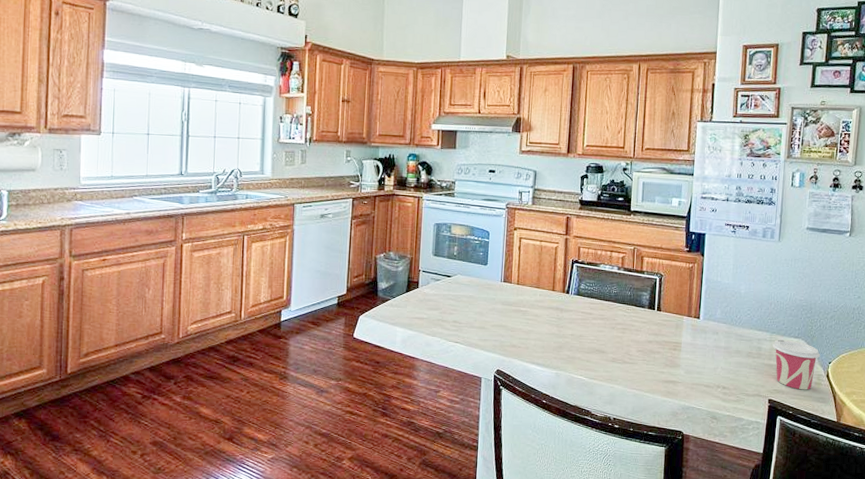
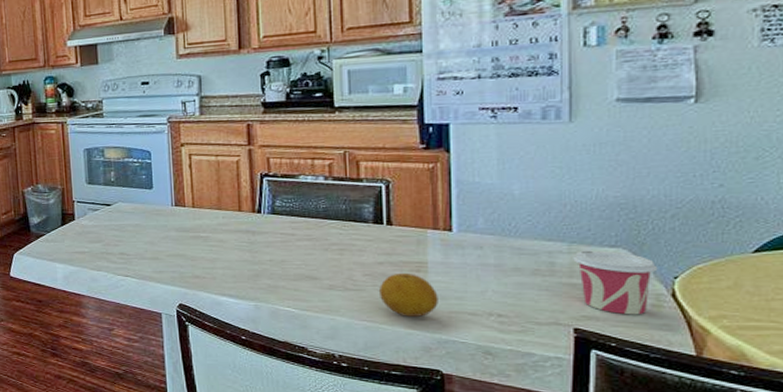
fruit: none [647,350,686,387] -> present [380,272,438,317]

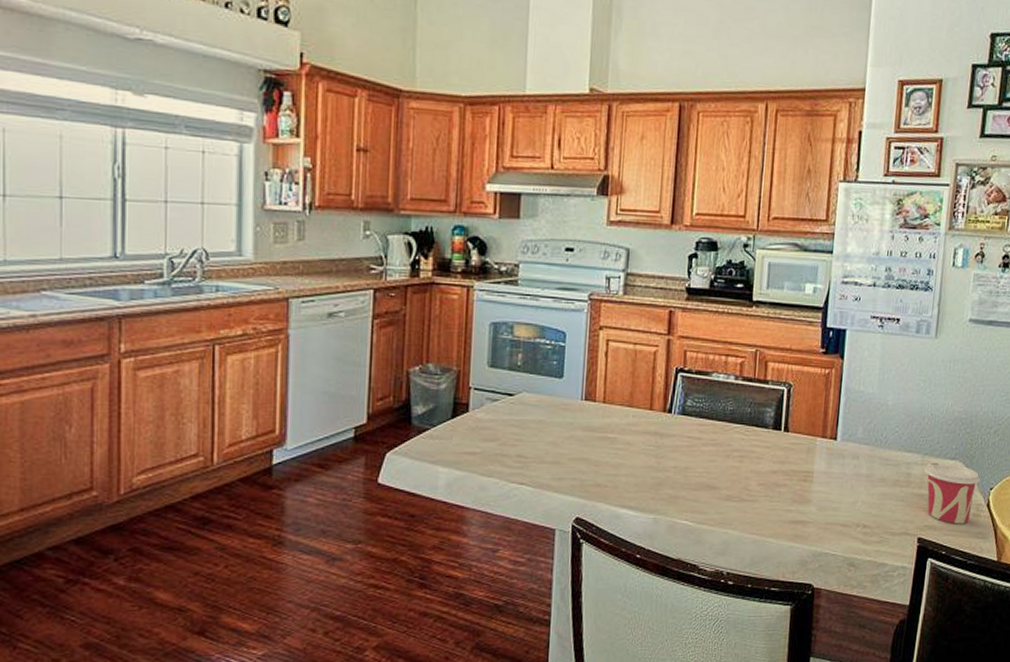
fruit: present [380,272,438,317] -> none [770,482,819,529]

